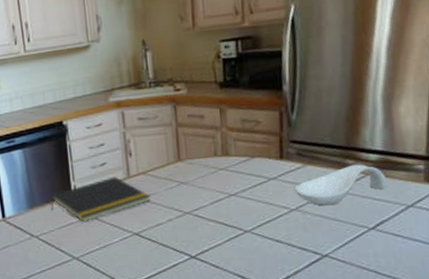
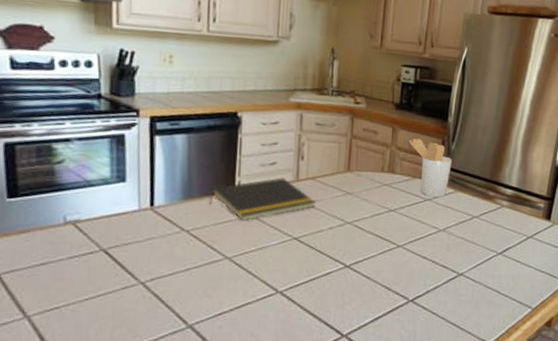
utensil holder: none [240,115,295,175] -> present [408,138,452,197]
spoon rest: present [295,164,389,206] -> none [445,196,517,230]

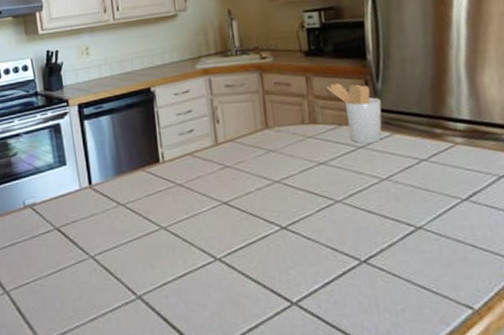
notepad: present [209,177,316,220] -> none [138,143,239,190]

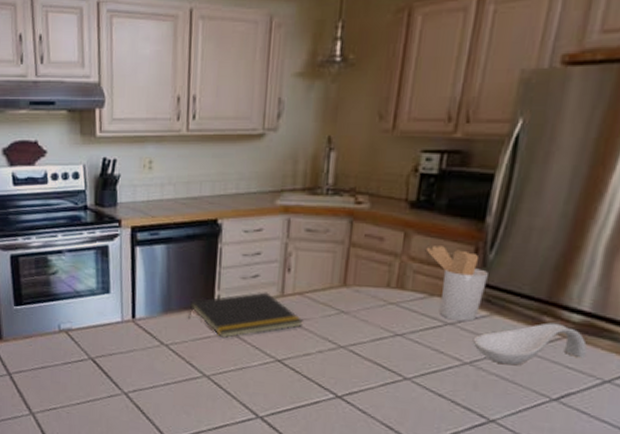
notepad: none [138,143,239,190] -> present [188,292,303,338]
spoon rest: none [384,133,479,176] -> present [474,322,588,366]

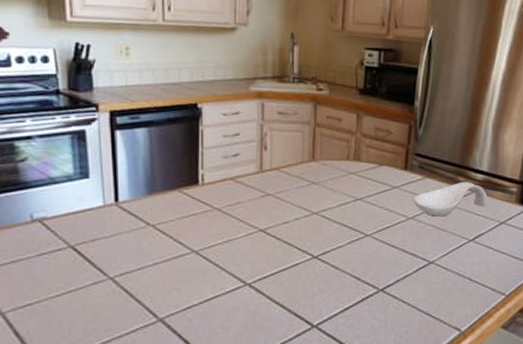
notepad: present [188,292,303,338] -> none [174,169,280,213]
utensil holder: present [426,246,488,322] -> none [374,125,419,184]

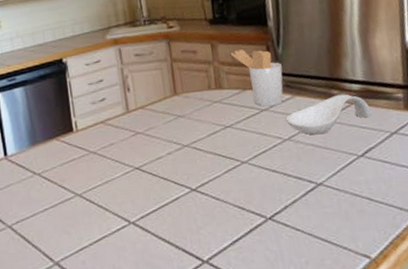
utensil holder: none [374,125,419,184] -> present [230,49,284,107]

